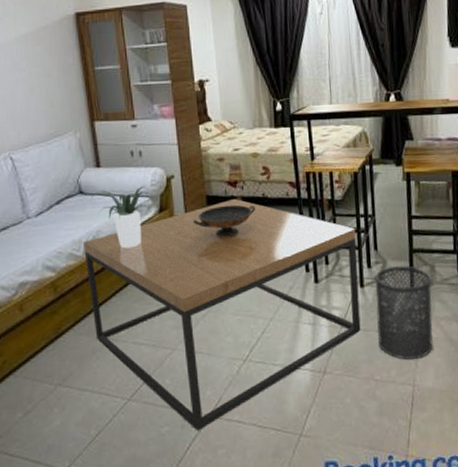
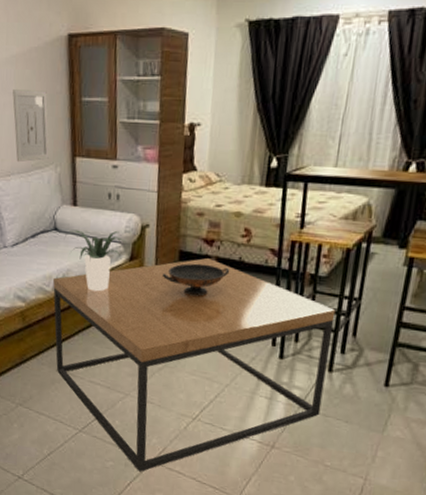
wall art: none [25,64,67,133] -> present [12,89,50,163]
trash can: present [373,266,433,360] -> none [336,356,414,455]

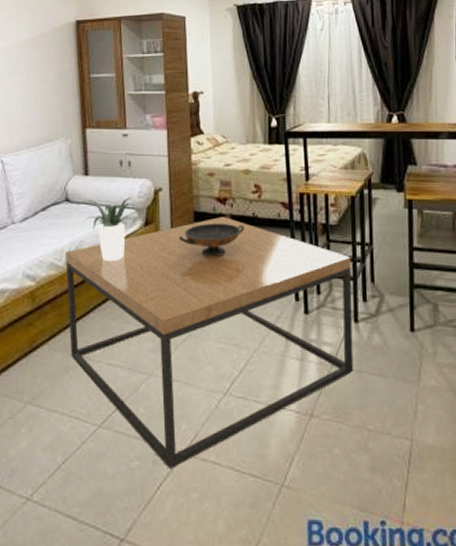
wall art: present [12,89,50,163] -> none [22,70,60,137]

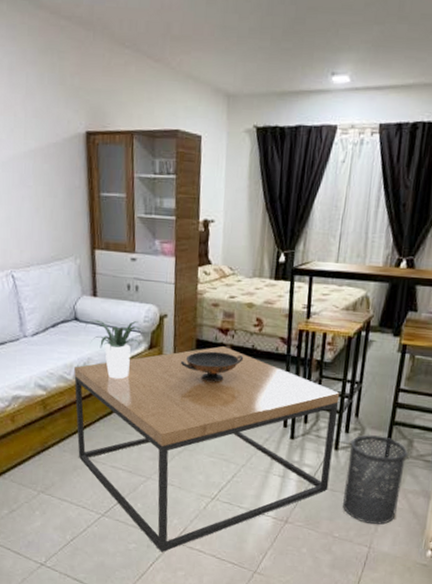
trash can: none [369,302,436,409] -> present [343,434,409,525]

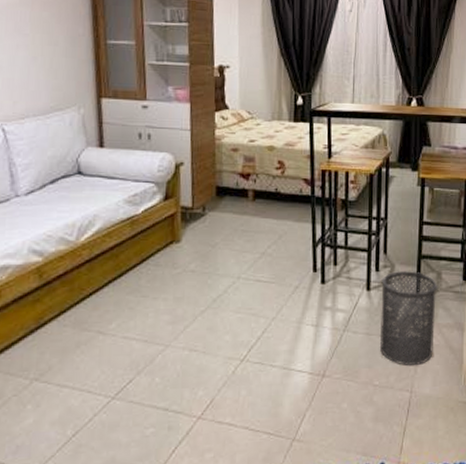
coffee table: present [74,345,340,553] -> none [77,191,367,433]
potted plant: present [85,319,147,379] -> none [91,171,162,236]
decorative bowl: present [180,351,244,383] -> none [199,198,268,231]

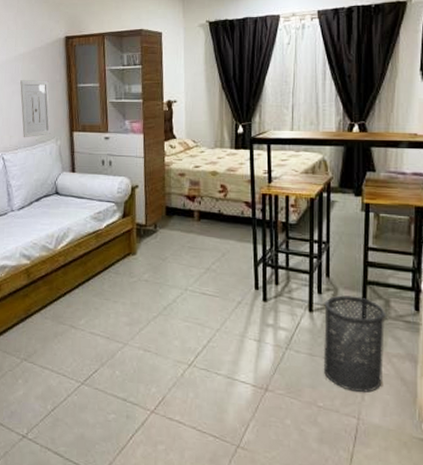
wall art: none [28,31,71,105] -> present [20,80,51,138]

